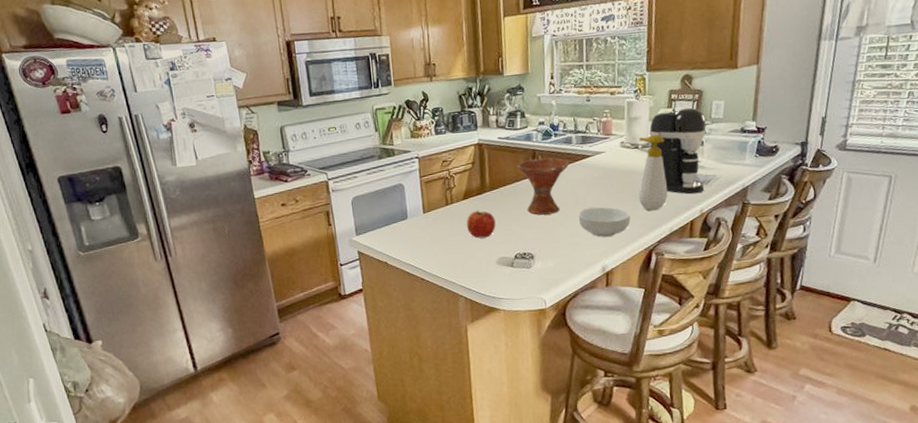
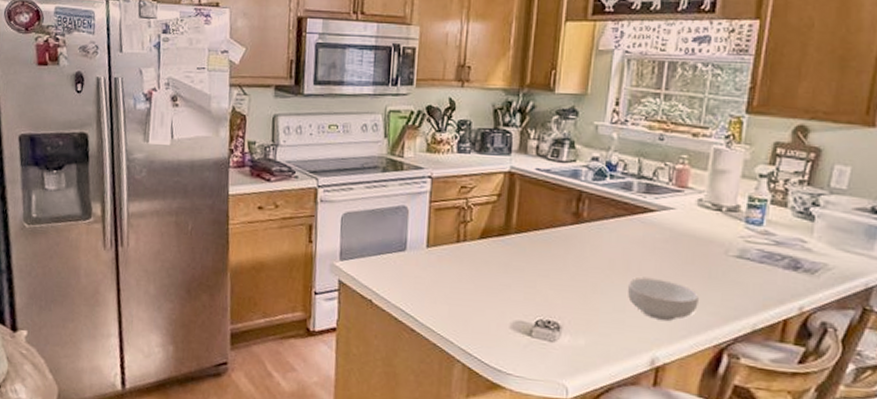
apple: present [466,210,496,239] -> none [478,255,517,292]
bowl: present [517,158,570,215] -> none [555,202,626,277]
soap bottle: present [638,135,668,210] -> none [713,197,759,296]
coffee maker: present [649,107,707,194] -> none [738,168,822,284]

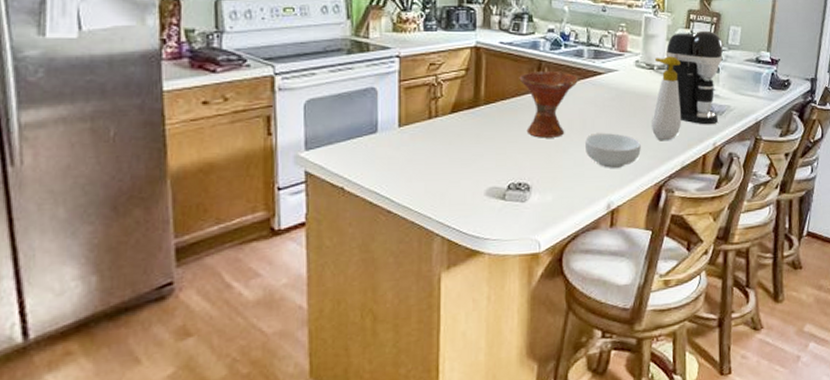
bowl: none [555,202,626,277] -> present [519,72,579,138]
soap bottle: none [713,197,759,296] -> present [651,56,682,140]
coffee maker: none [738,168,822,284] -> present [665,30,723,124]

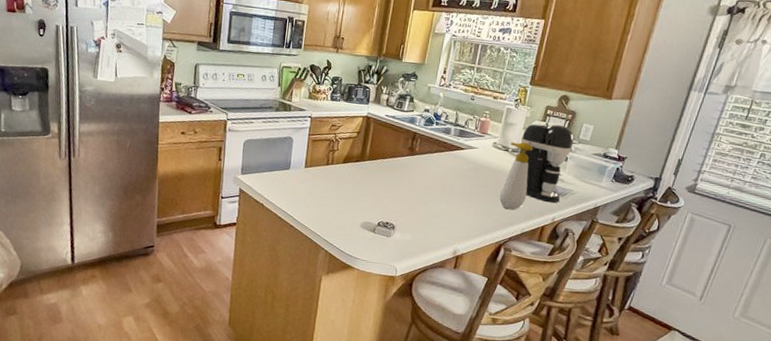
bowl: present [519,72,579,138] -> none [397,140,445,193]
cereal bowl: present [584,133,641,168] -> none [441,195,489,225]

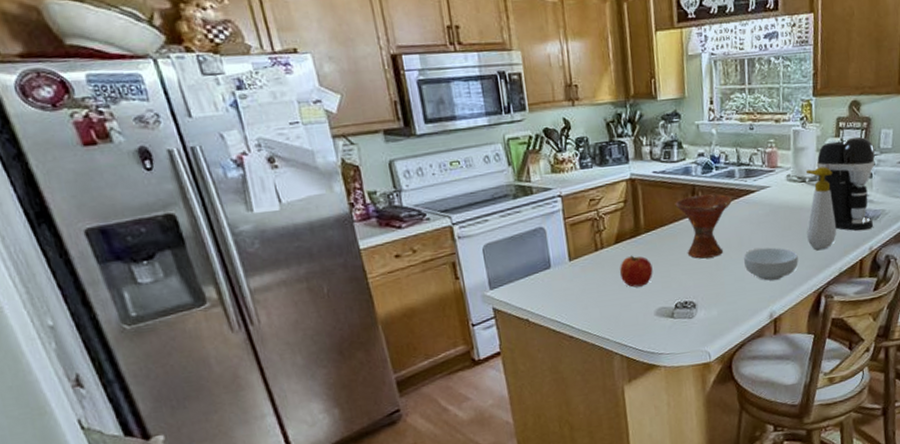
apple: none [340,175,368,202] -> present [619,255,653,288]
bowl: none [397,140,445,193] -> present [675,194,733,259]
cereal bowl: none [441,195,489,225] -> present [743,247,798,281]

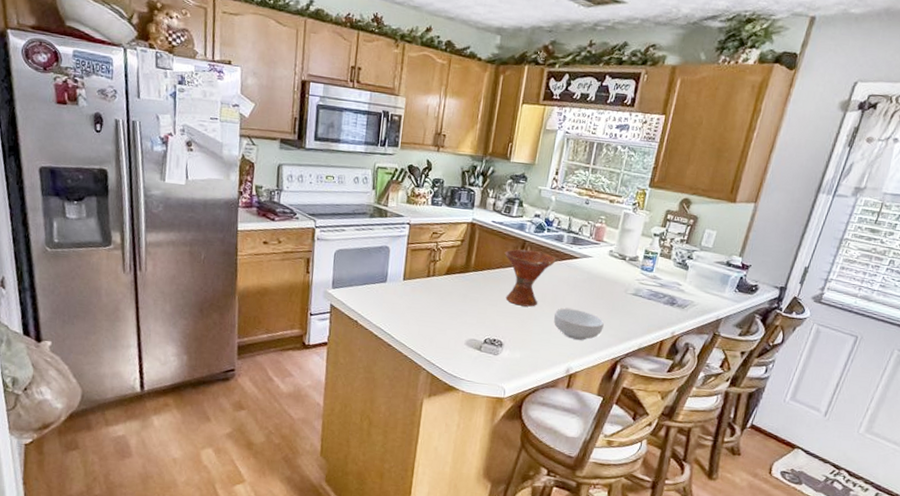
apple: present [619,255,653,288] -> none [443,288,473,317]
soap bottle: present [805,166,837,250] -> none [615,250,652,323]
coffee maker: present [816,136,875,231] -> none [637,230,696,315]

